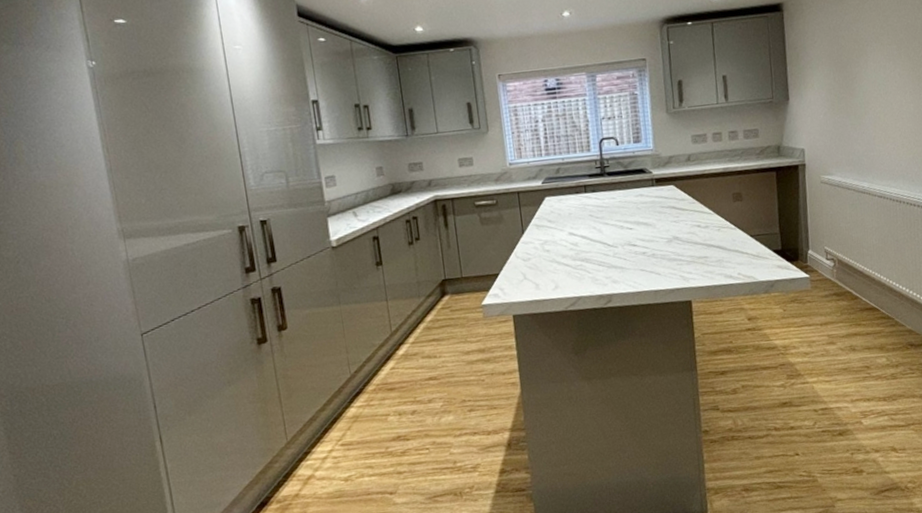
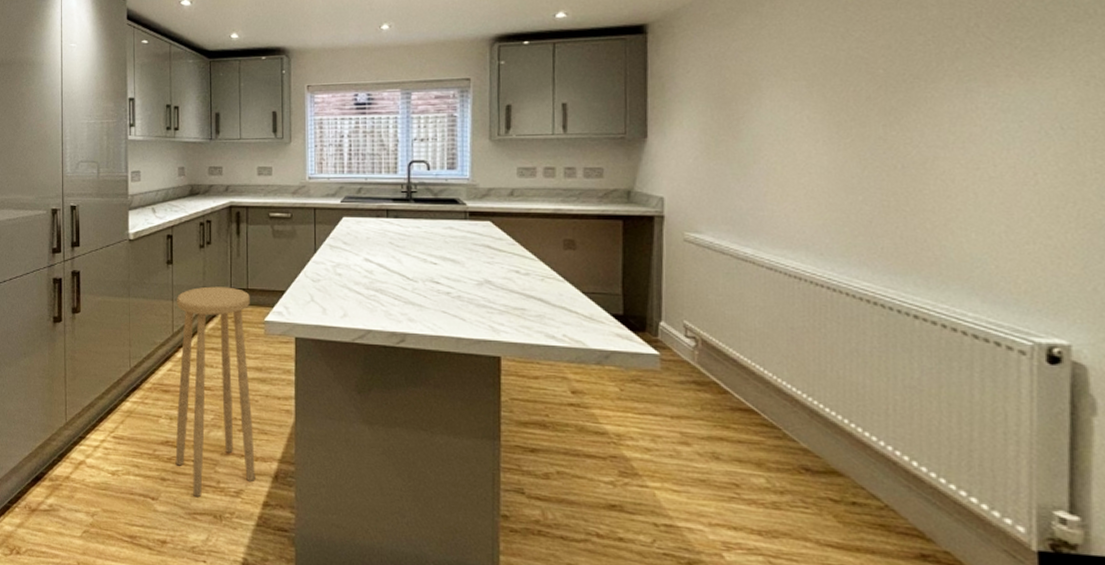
stool: none [391,278,490,481] -> present [175,286,255,497]

